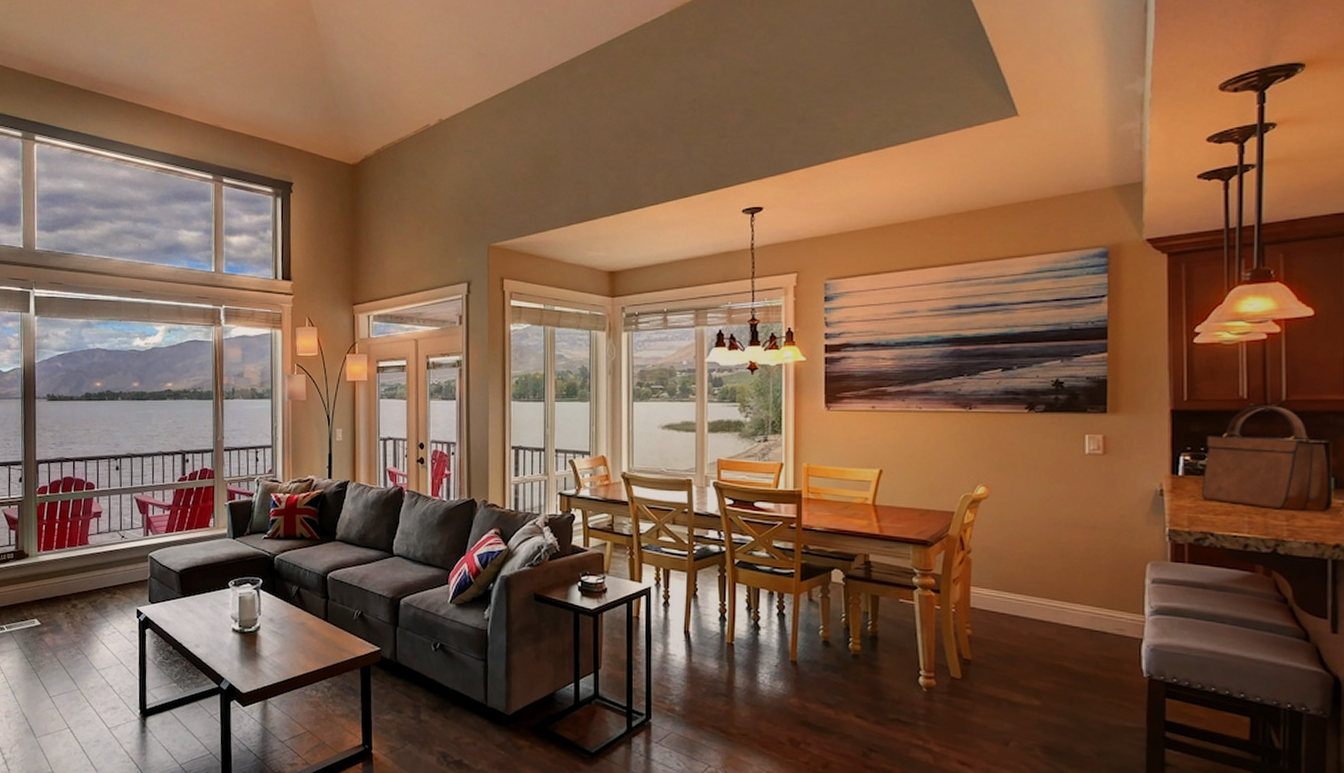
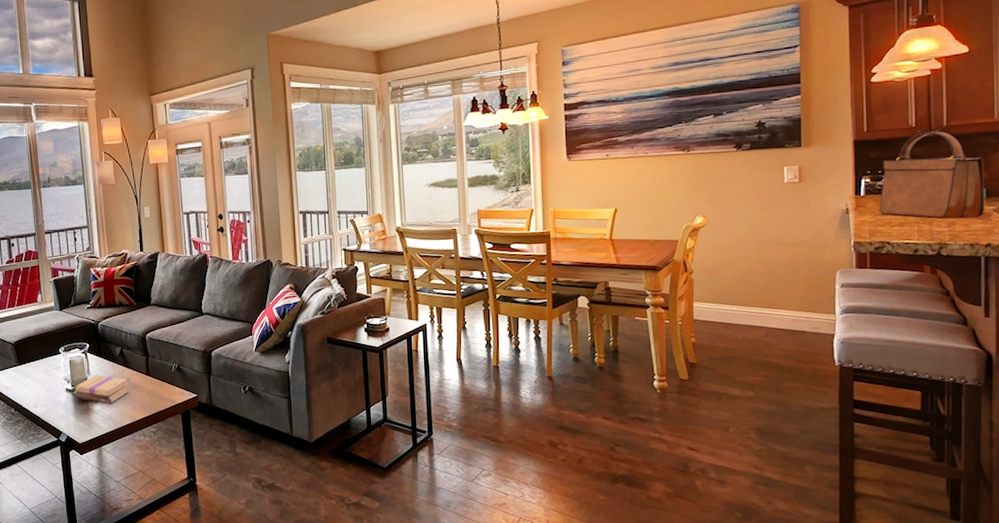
books: none [238,616,304,651] -> present [71,375,129,404]

